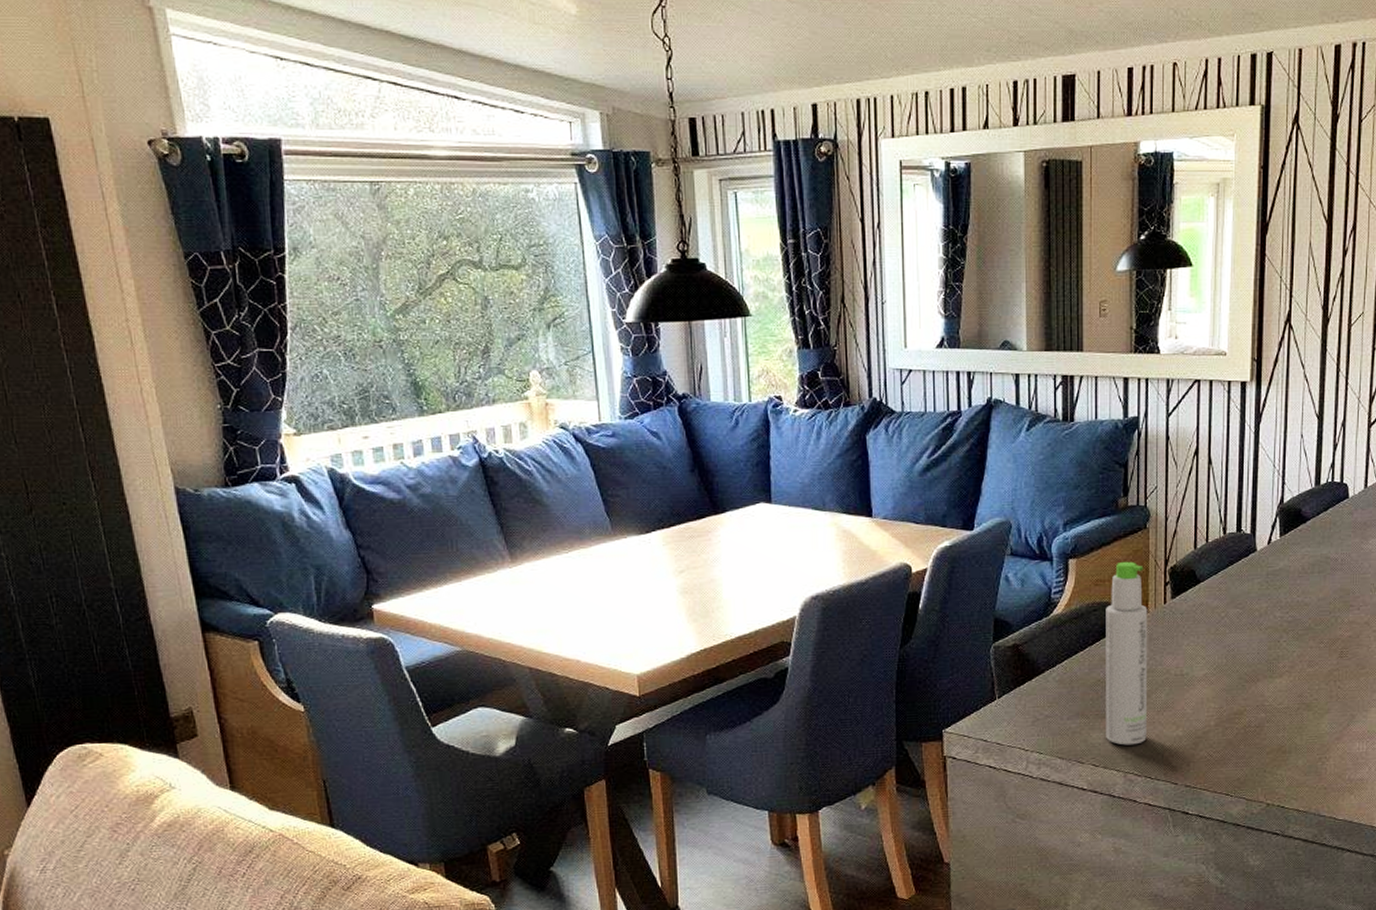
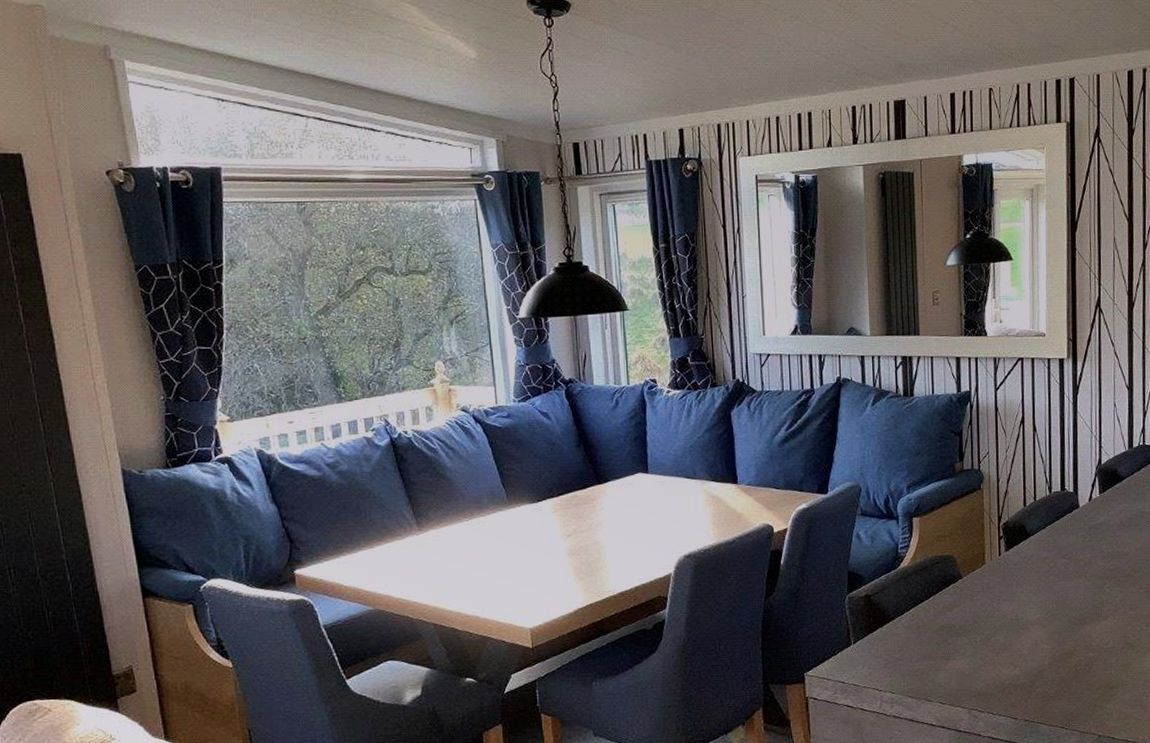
bottle: present [1106,561,1148,746] -> none [947,518,988,684]

